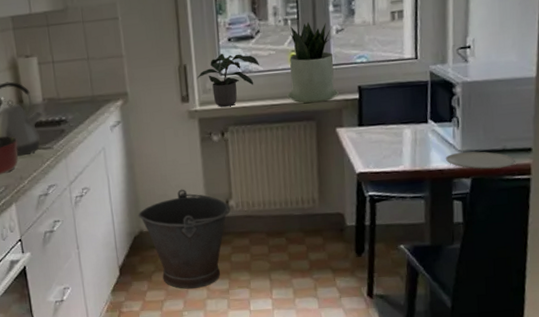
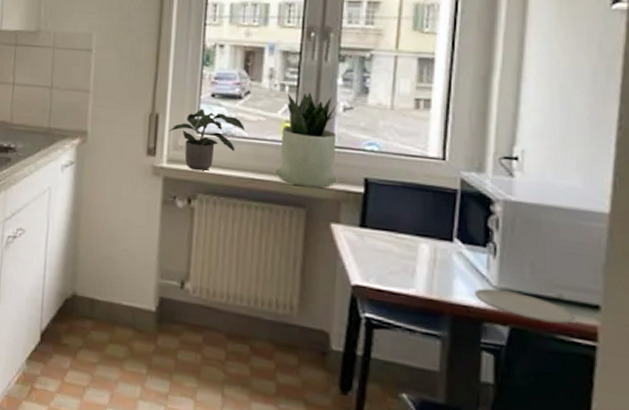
bucket: present [137,189,231,289] -> none [74,255,186,383]

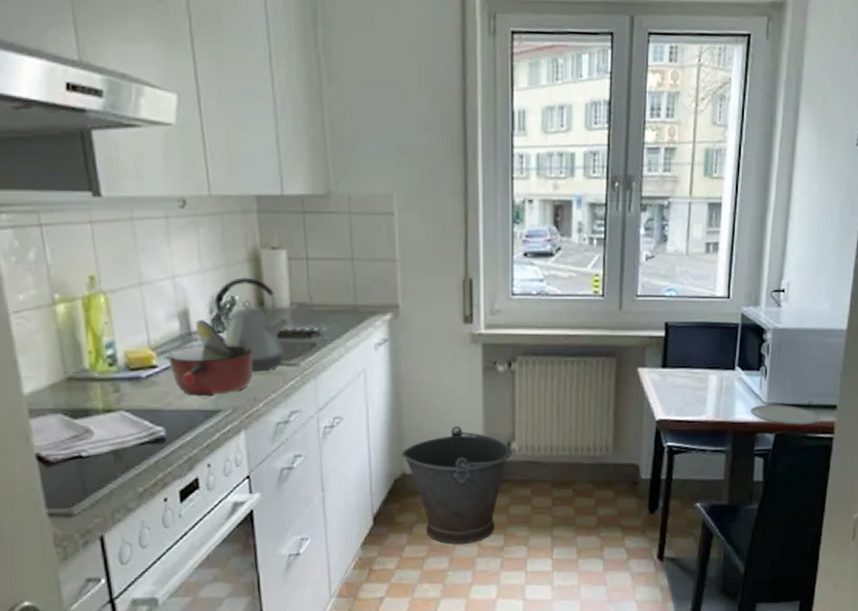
bucket: none [74,255,186,383] -> present [401,426,512,545]
potted plant: present [169,108,246,171] -> none [484,269,559,333]
planter: present [274,92,339,189] -> none [586,244,643,337]

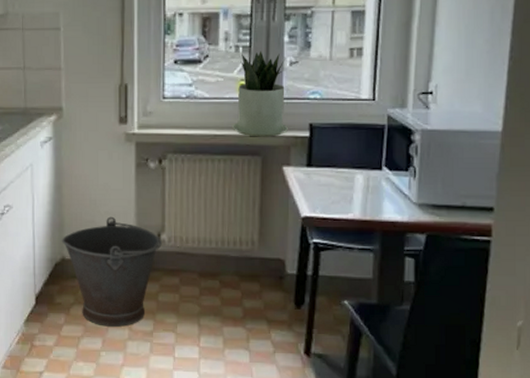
planter: none [586,244,643,337] -> present [232,51,288,137]
plate: present [750,404,820,425] -> none [398,204,476,227]

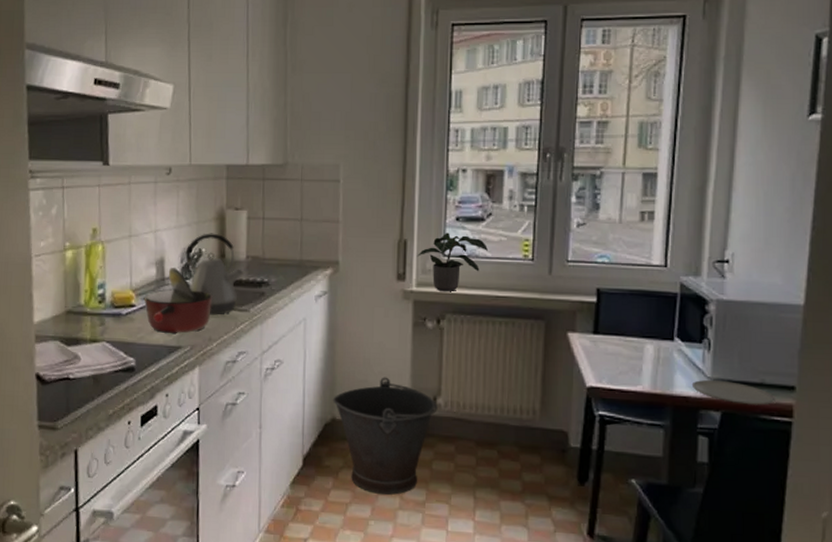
potted plant: none [137,75,206,133] -> present [417,232,489,292]
planter: present [232,51,288,137] -> none [515,211,574,301]
plate: none [398,204,476,227] -> present [691,379,776,406]

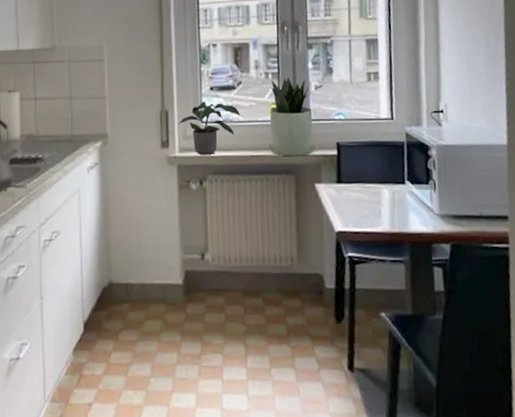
bucket: present [332,377,438,495] -> none [108,238,206,351]
planter: none [515,211,574,301] -> present [267,77,317,157]
plate: present [691,379,776,406] -> none [423,215,494,236]

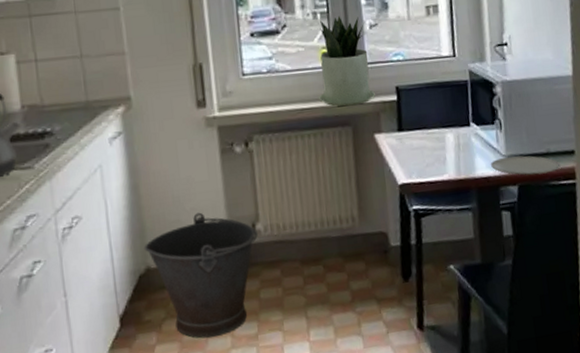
bucket: none [108,238,206,351] -> present [143,212,258,338]
potted plant: present [178,101,241,156] -> none [215,50,288,113]
plate: none [423,215,494,236] -> present [490,155,561,176]

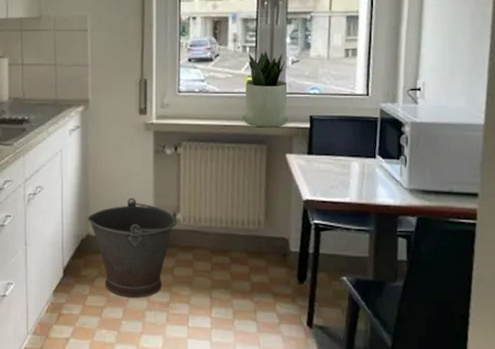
plate: present [490,155,561,176] -> none [391,190,462,210]

